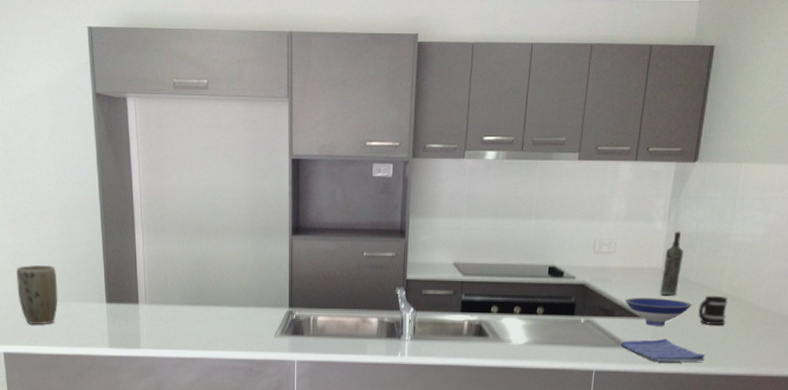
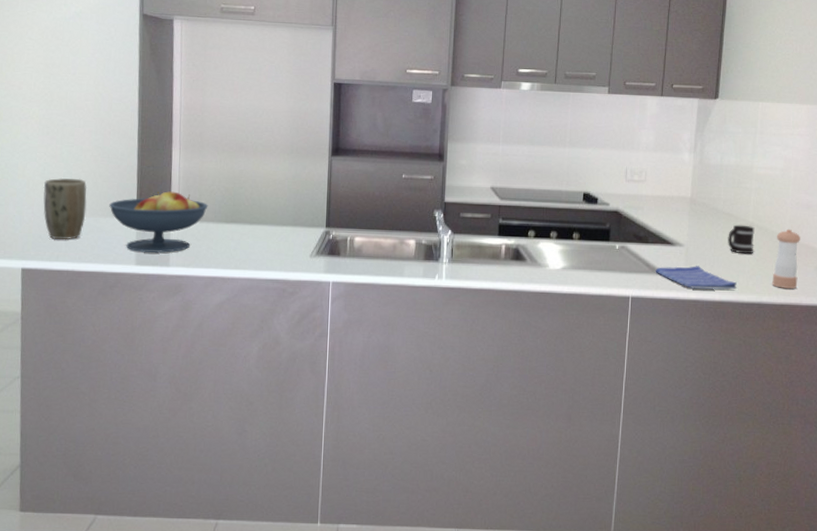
fruit bowl: none [79,275,174,336] -> present [109,191,208,253]
bowl: present [624,298,692,326] -> none [657,225,721,254]
bottle: present [659,231,684,296] -> none [690,163,711,224]
pepper shaker: none [742,298,776,360] -> present [772,228,800,289]

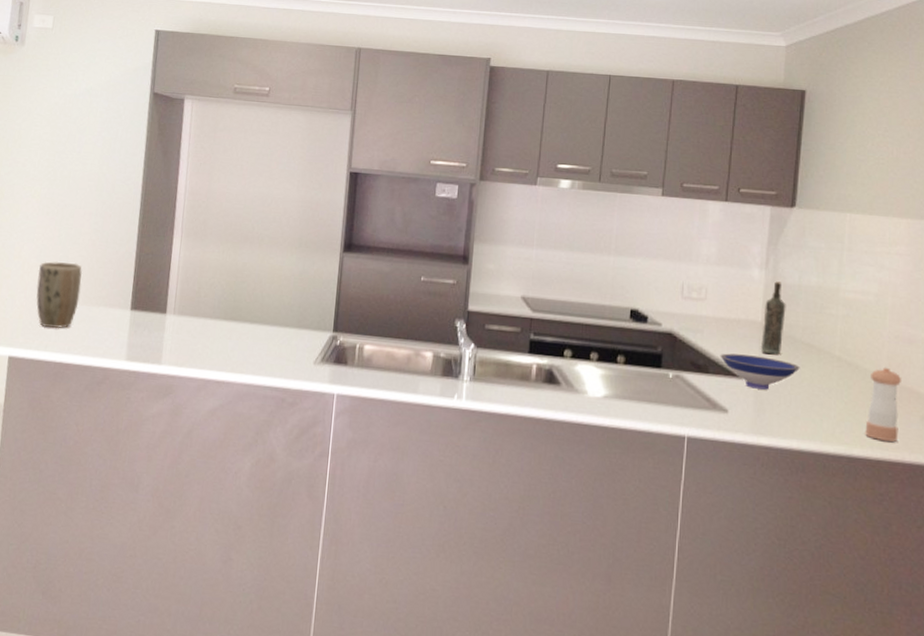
fruit bowl: present [109,191,208,253] -> none [103,281,207,349]
dish towel: present [655,266,737,290] -> none [717,403,820,438]
bowl: none [657,225,721,254] -> present [720,353,800,390]
bottle: none [690,163,711,224] -> present [760,281,786,355]
mug: present [728,224,755,254] -> none [808,358,842,394]

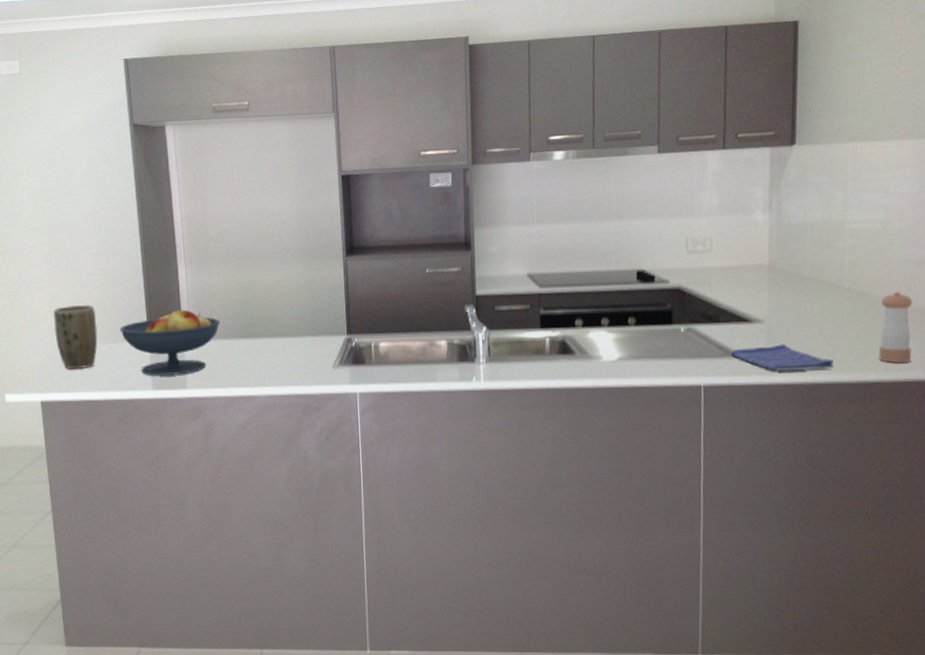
fruit bowl: none [103,281,207,349] -> present [120,309,221,376]
dish towel: none [717,403,820,438] -> present [730,344,834,371]
bowl: present [720,353,800,390] -> none [729,298,810,331]
bottle: present [760,281,786,355] -> none [769,222,793,296]

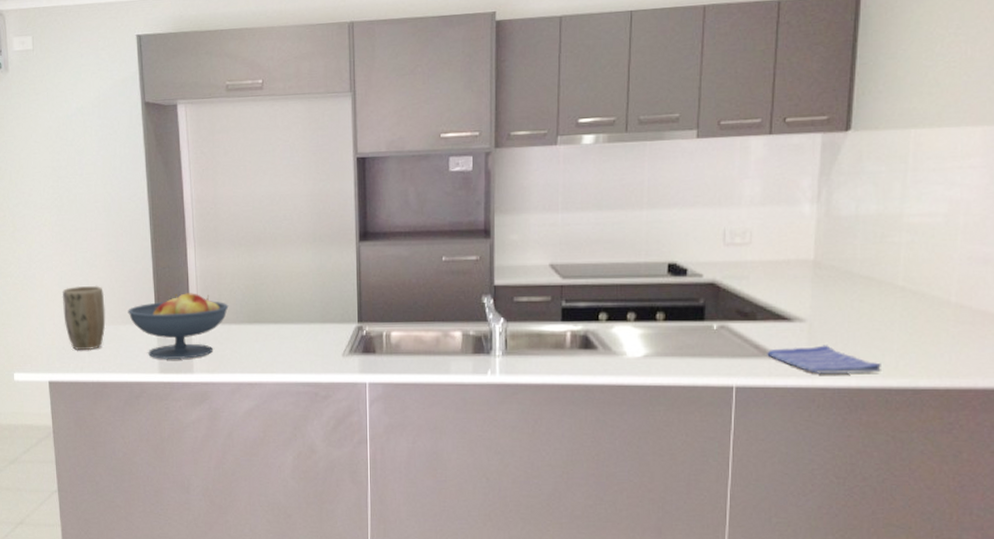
pepper shaker: present [878,291,912,363] -> none [932,291,974,368]

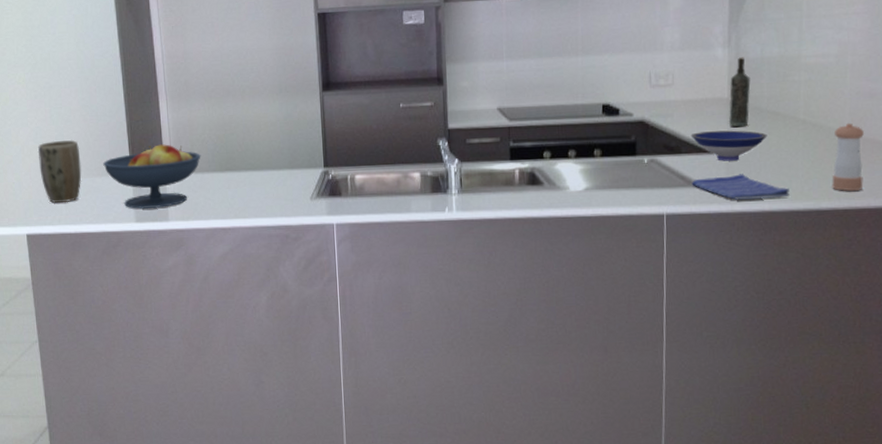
bowl: none [768,296,858,330] -> present [690,130,767,161]
bottle: none [813,214,842,293] -> present [728,57,751,128]
pepper shaker: none [932,291,974,368] -> present [832,122,864,191]

